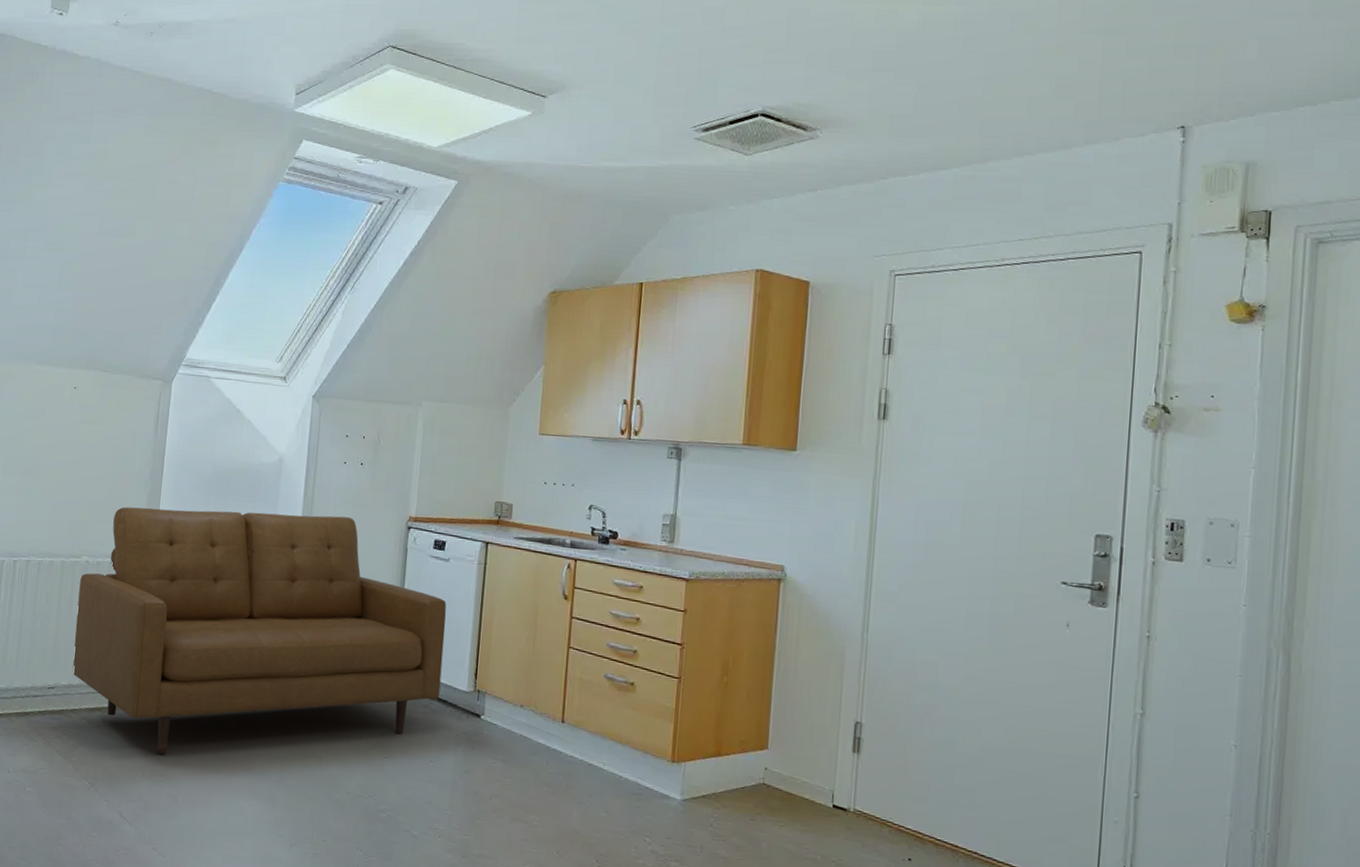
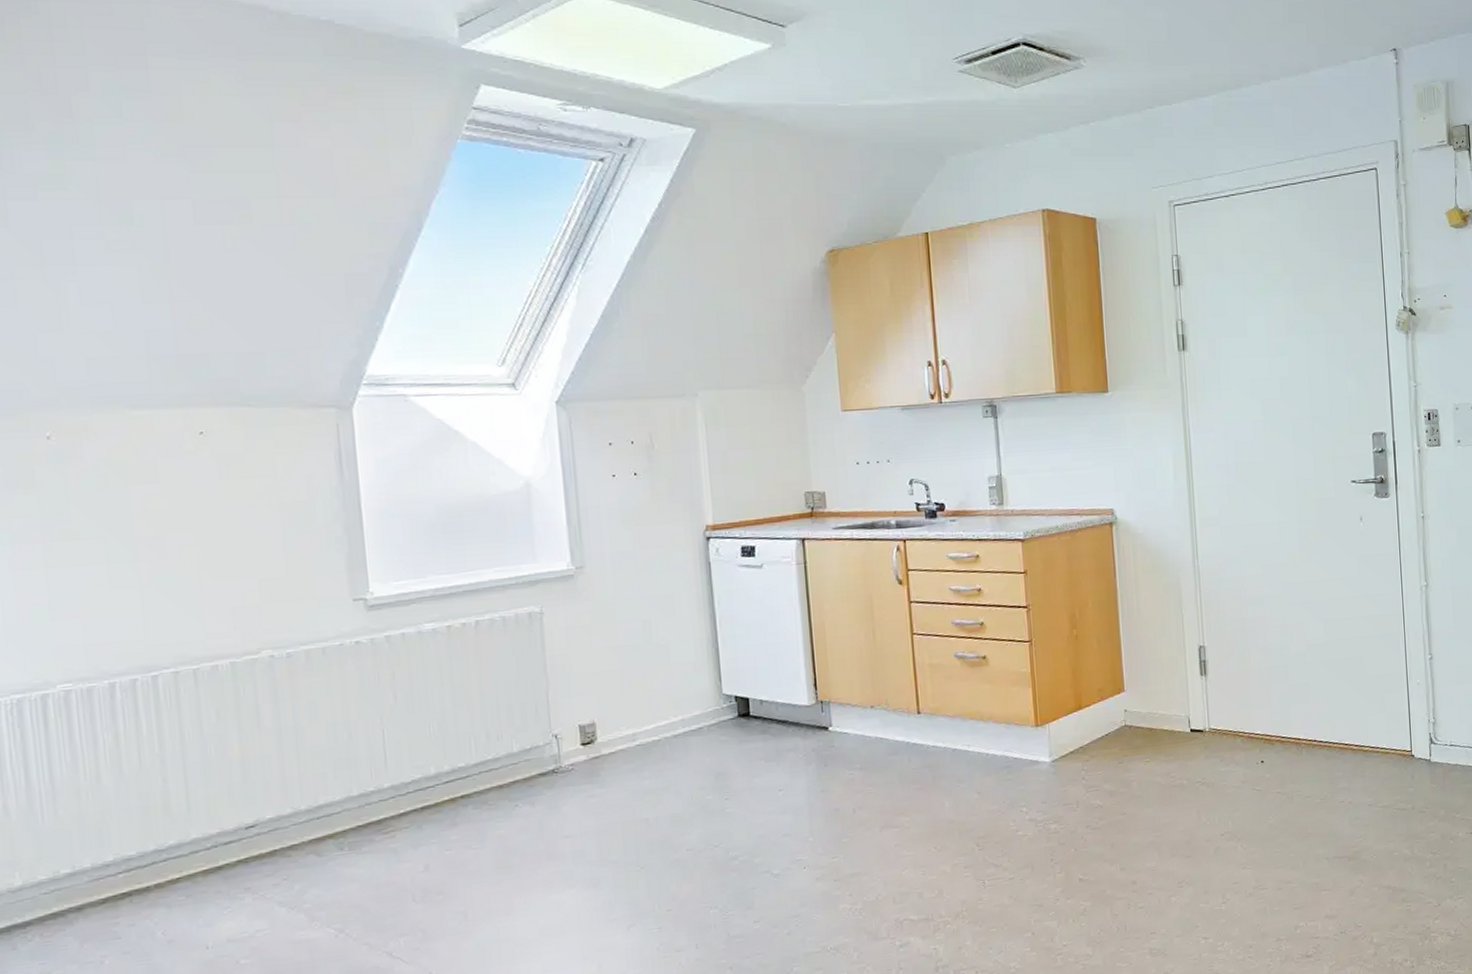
sofa: present [72,506,447,755] -> none [265,538,778,870]

